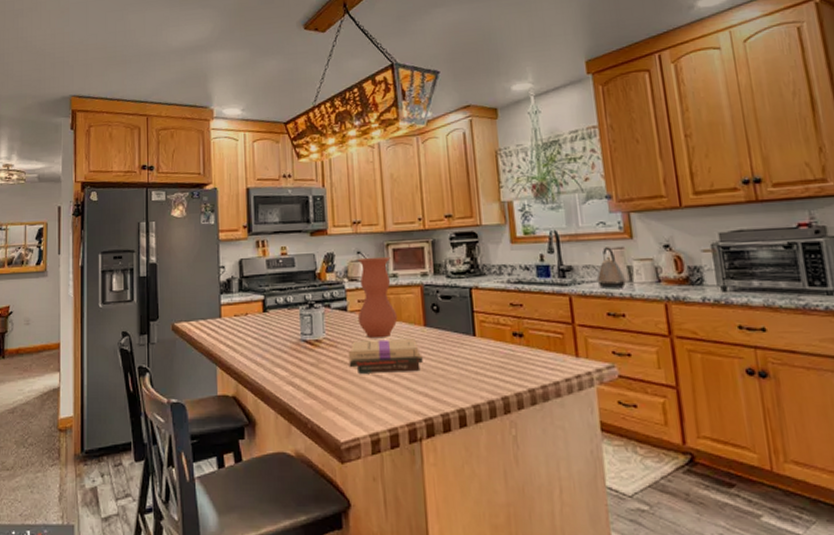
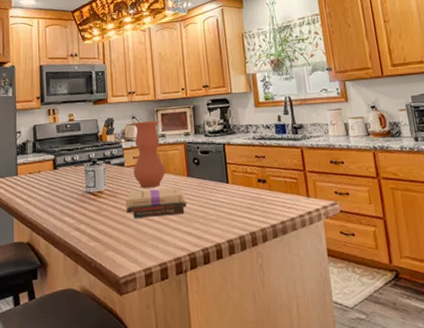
kettle: present [596,247,627,290] -> none [321,108,344,142]

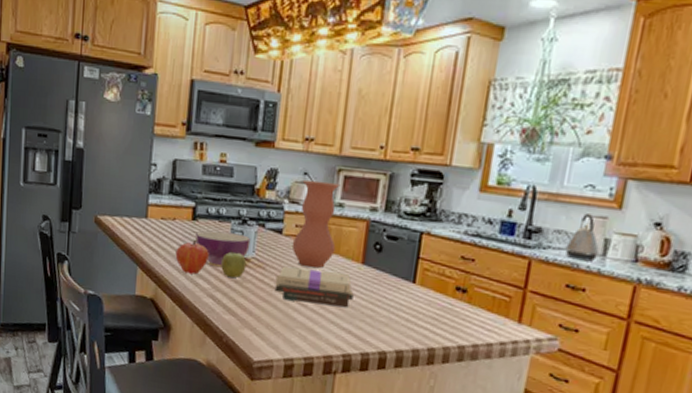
fruit: none [43,184,71,214] -> present [175,239,209,275]
bowl: none [58,173,102,204] -> present [195,230,251,268]
fruit: none [81,187,101,210] -> present [221,250,247,279]
kettle: none [321,108,344,142] -> present [565,213,600,262]

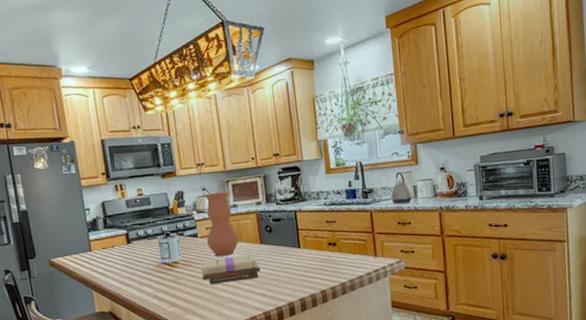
fruit: present [175,239,209,275] -> none [120,257,147,285]
bowl: present [195,230,251,268] -> none [133,245,177,275]
fruit: present [221,250,247,279] -> none [157,258,178,280]

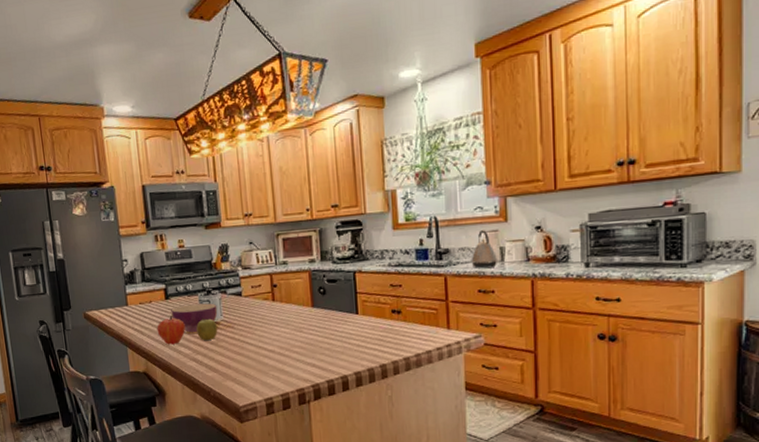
fruit: none [120,257,147,285] -> present [156,315,186,345]
bowl: none [133,245,177,275] -> present [171,303,218,335]
fruit: none [157,258,178,280] -> present [196,317,218,341]
books: present [201,254,260,285] -> none [244,318,311,350]
vase: present [203,190,239,257] -> none [249,245,288,319]

